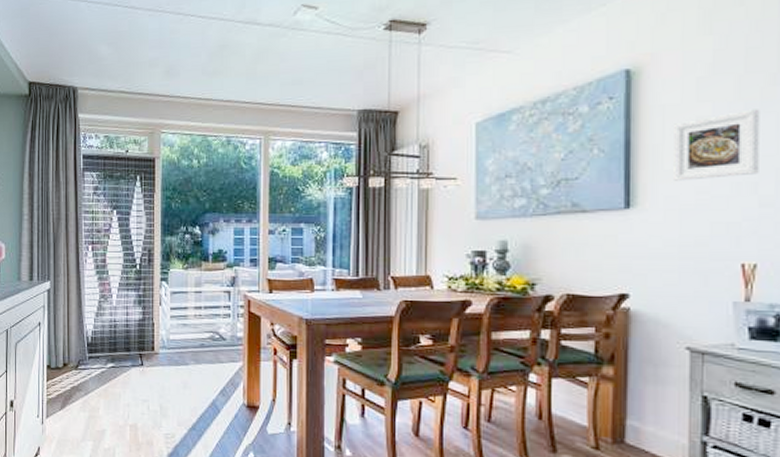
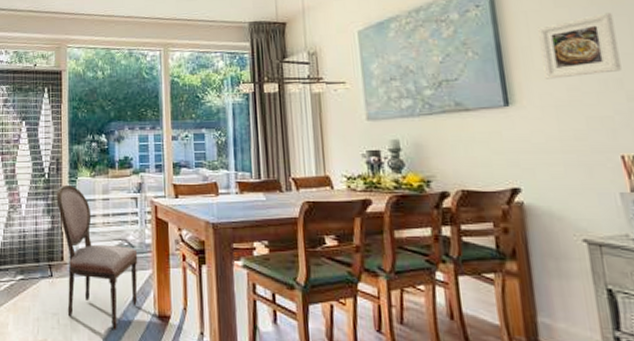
dining chair: none [148,276,229,418] -> present [56,184,138,330]

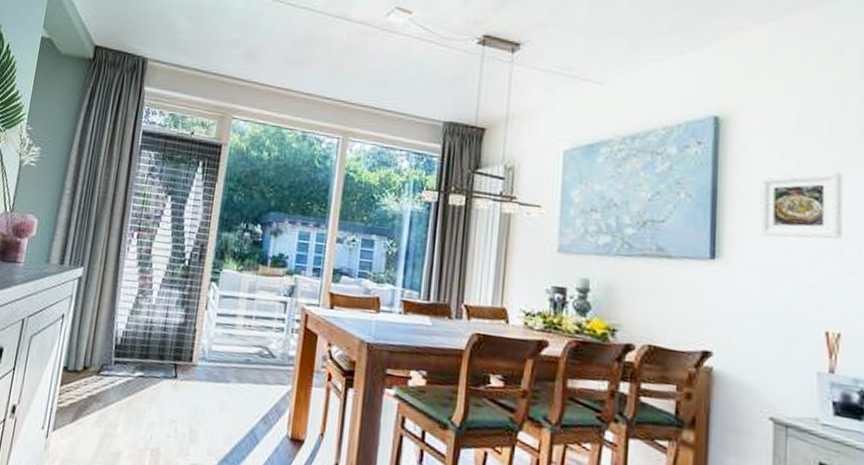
dining chair: present [56,184,138,330] -> none [187,275,278,449]

